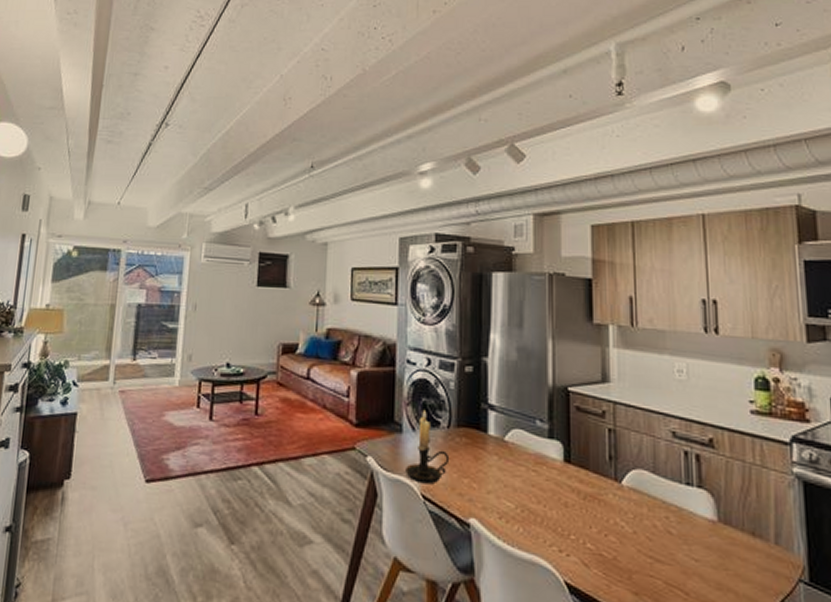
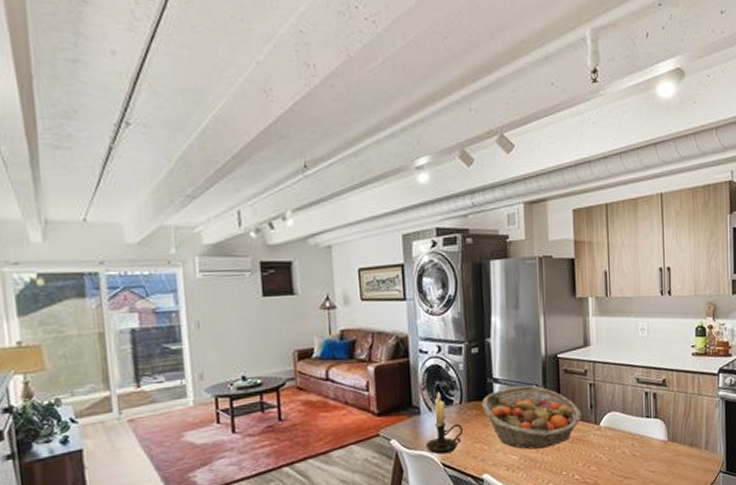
fruit basket: none [473,417,598,500] -> present [481,385,582,450]

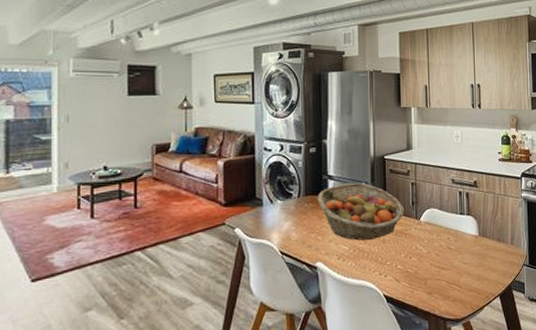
candle holder: present [426,391,464,455] -> none [267,185,301,243]

